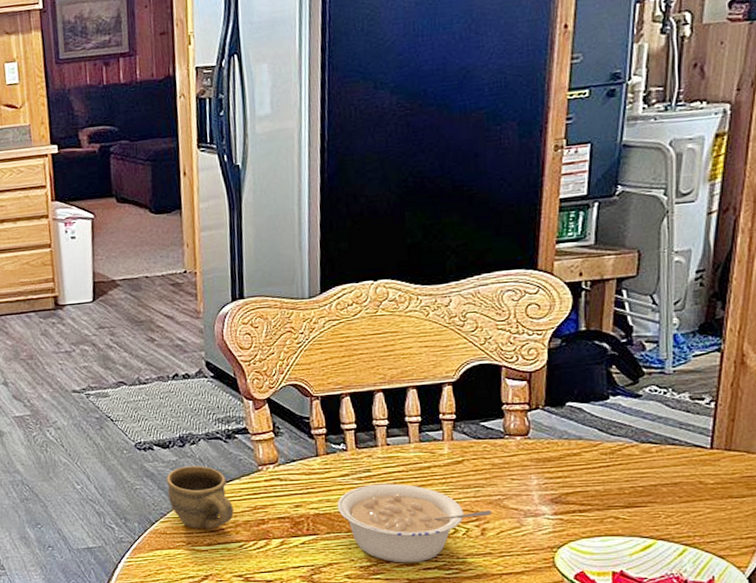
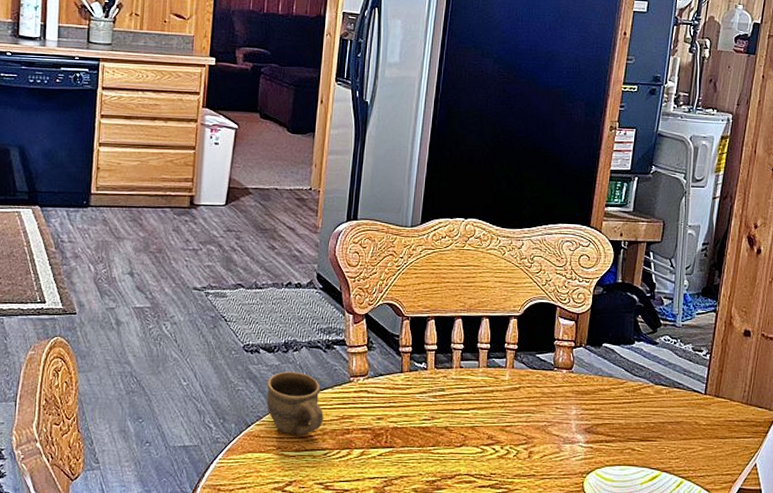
legume: present [337,483,492,563] -> none [413,403,538,480]

